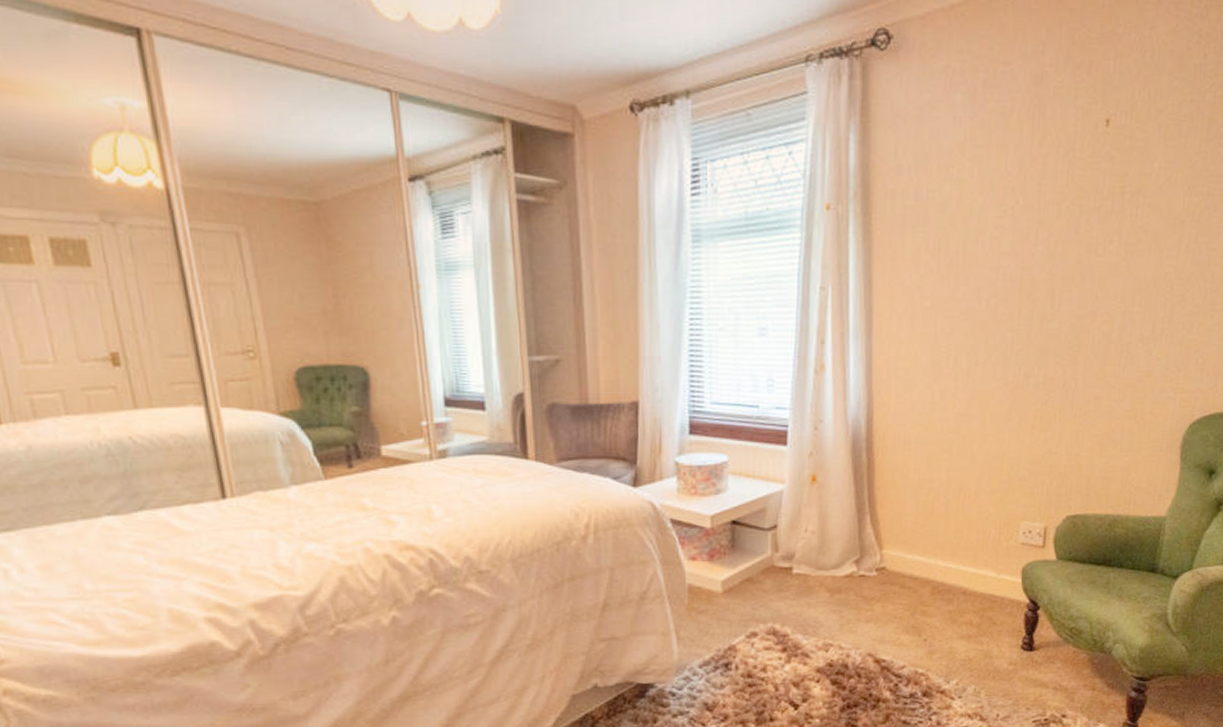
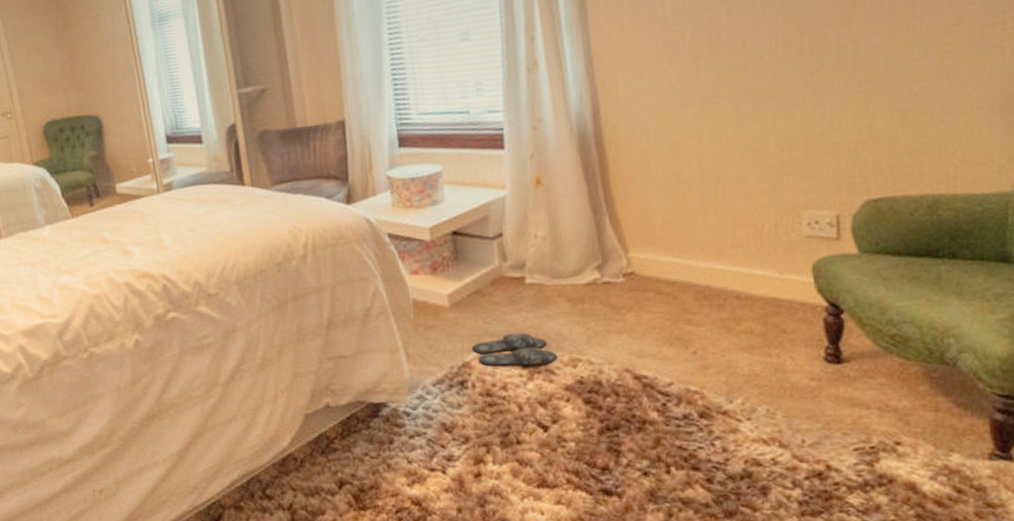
slippers: none [739,618,813,650] -> present [472,332,557,367]

